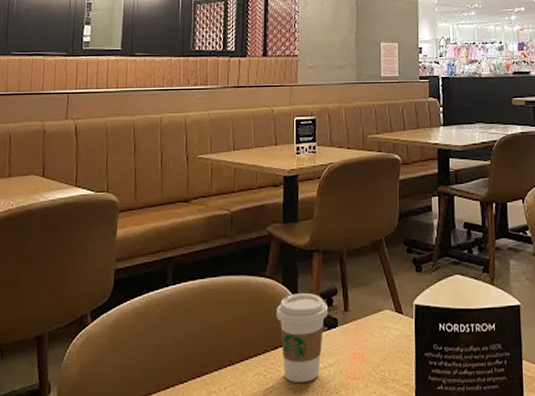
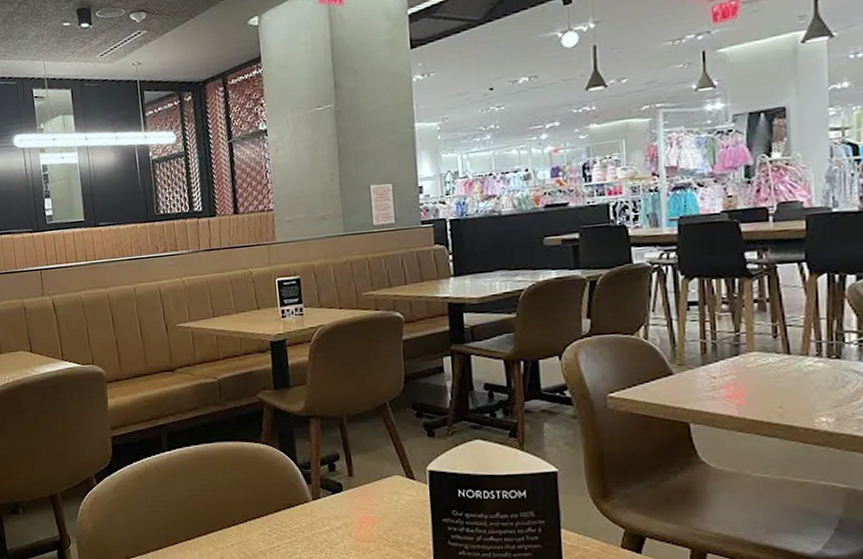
coffee cup: present [276,293,329,384] -> none [275,459,332,544]

